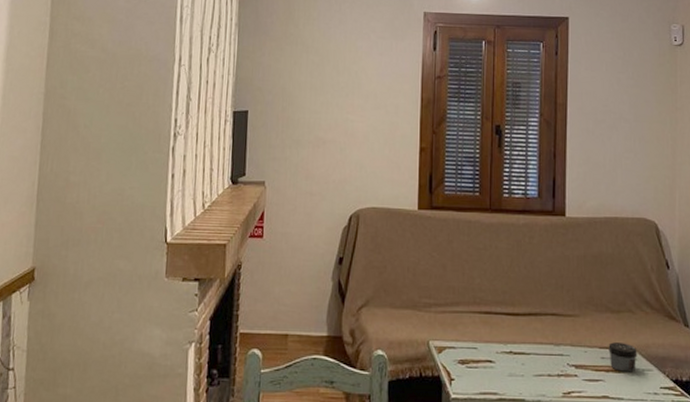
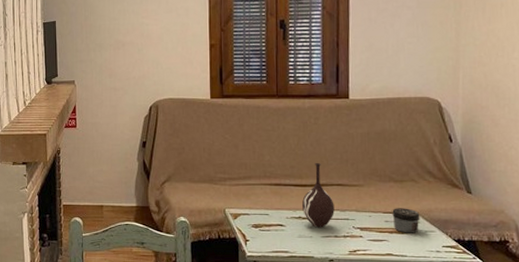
vase: none [514,289,548,365] -> present [302,163,335,228]

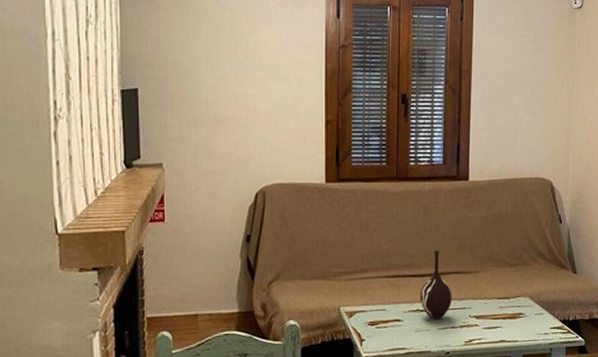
jar: present [392,208,420,233] -> none [506,292,531,318]

